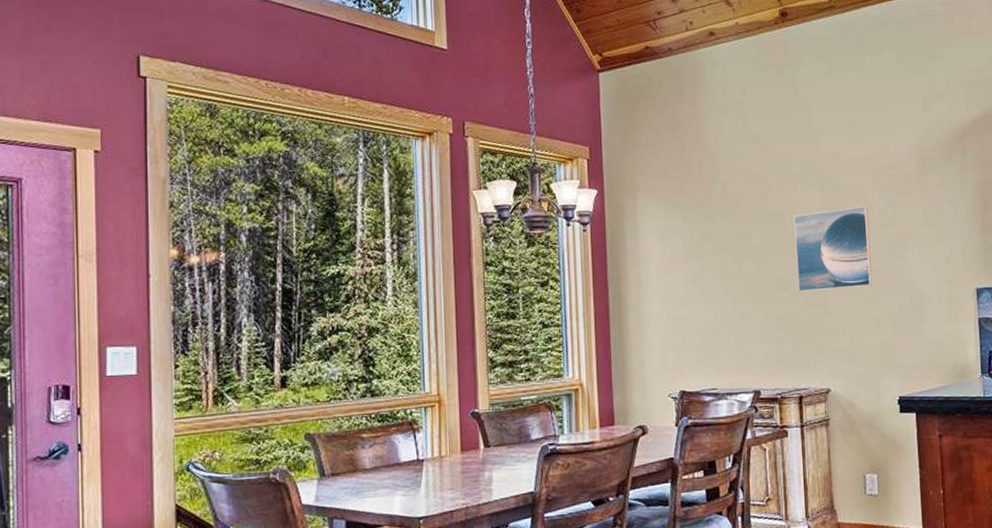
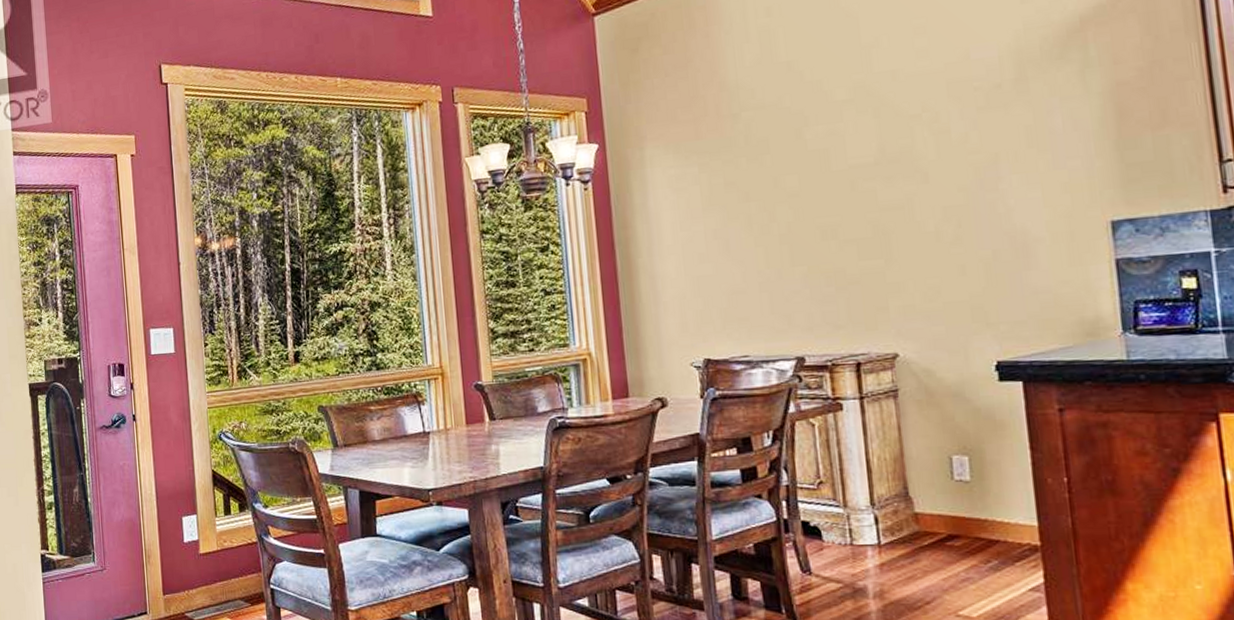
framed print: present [794,206,872,292] -> none [840,130,953,240]

